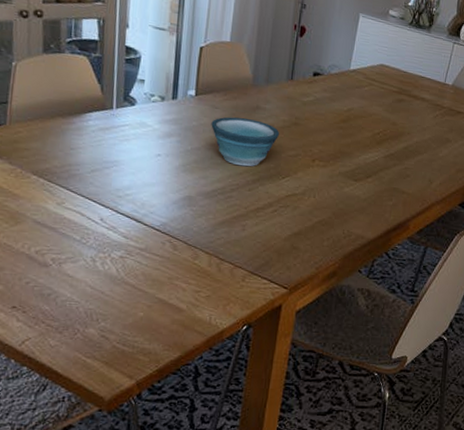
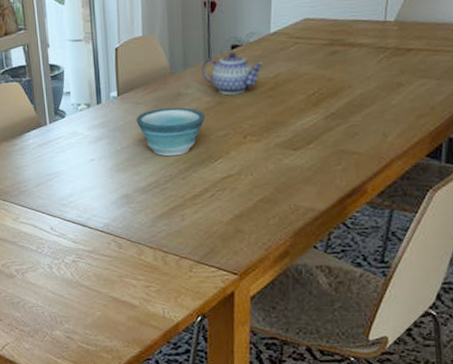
teapot: none [282,78,341,120] -> present [201,52,264,96]

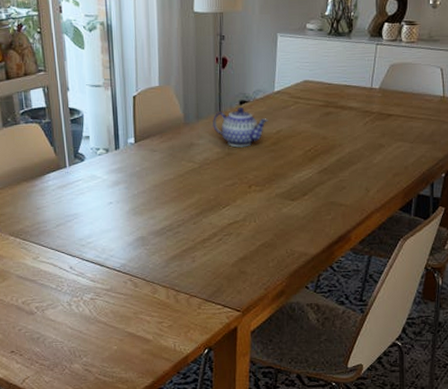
bowl: present [136,107,206,157] -> none [152,156,216,202]

